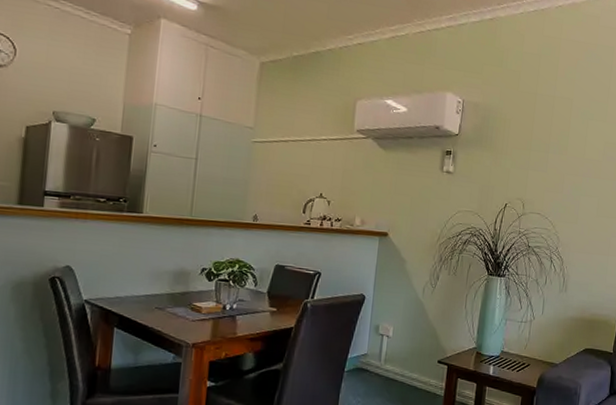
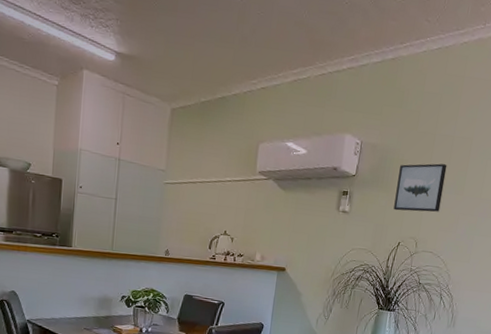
wall art: none [498,123,550,173] -> present [393,163,448,212]

